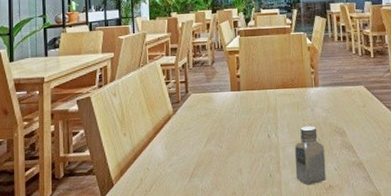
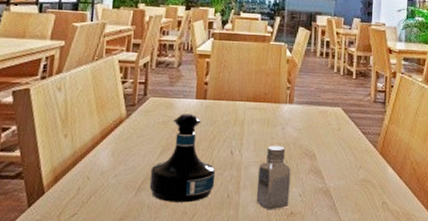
tequila bottle: none [200,105,257,185] -> present [149,114,216,203]

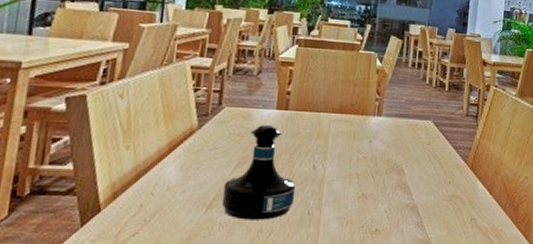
saltshaker: present [256,145,291,210] -> none [338,159,377,228]

